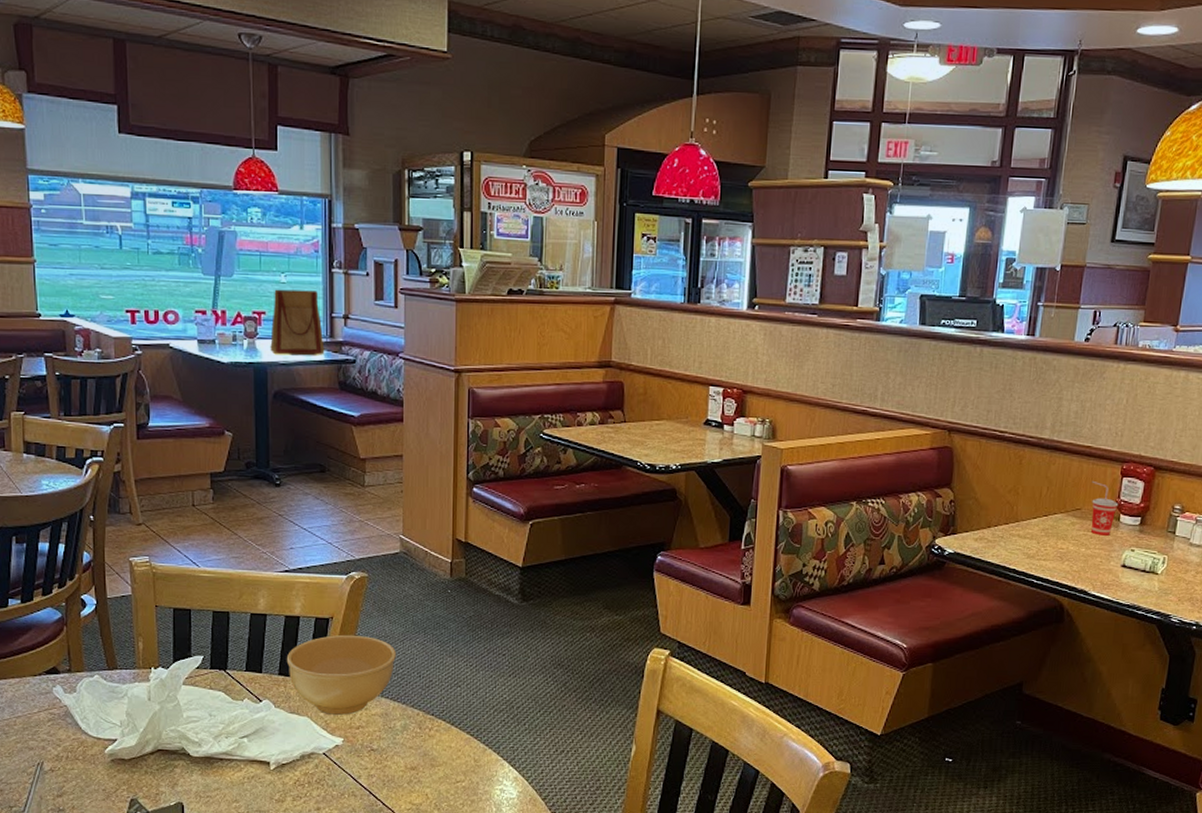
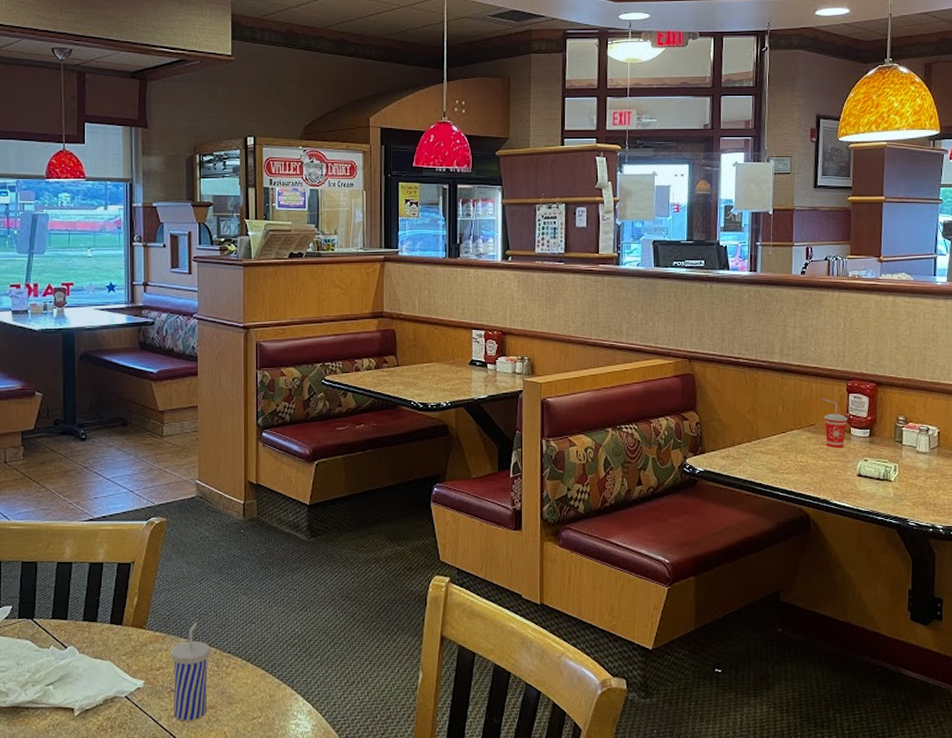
shopping bag: present [270,289,325,356] -> none [77,262,126,321]
soup bowl: present [286,634,396,715] -> none [90,578,194,657]
beverage cup: none [371,682,413,781] -> present [171,622,210,721]

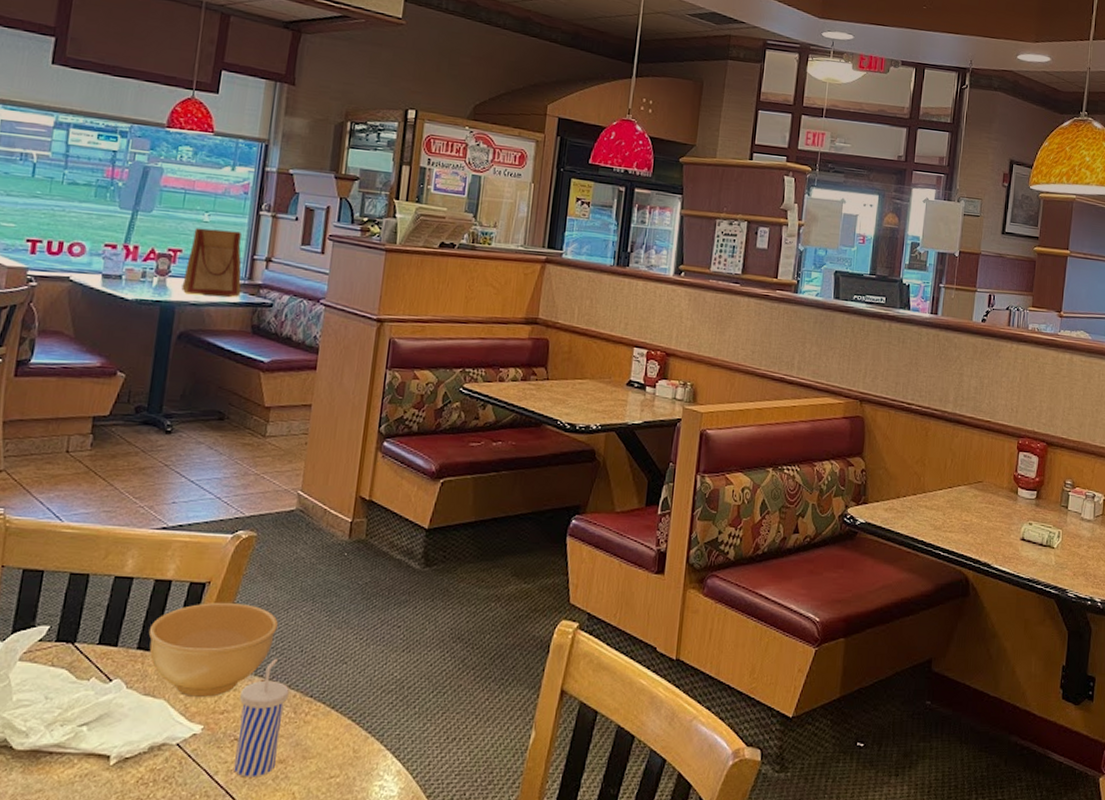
shopping bag: none [77,262,126,321] -> present [181,228,242,297]
soup bowl: none [90,578,194,657] -> present [148,602,278,697]
beverage cup: present [822,398,848,448] -> none [992,454,1016,509]

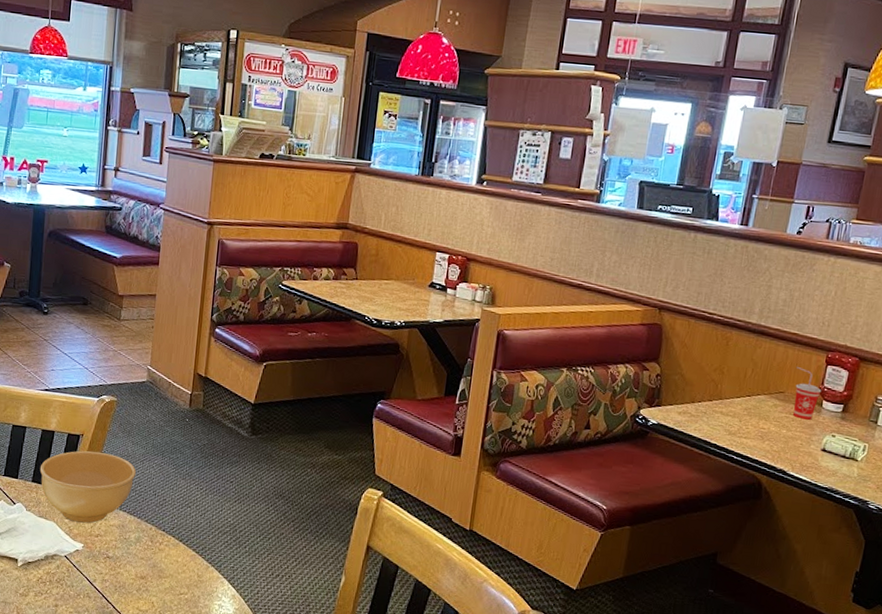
shopping bag: present [181,228,242,297] -> none [49,141,96,202]
beverage cup: present [234,658,289,777] -> none [107,498,147,588]
beverage cup: none [992,454,1016,509] -> present [793,366,822,420]

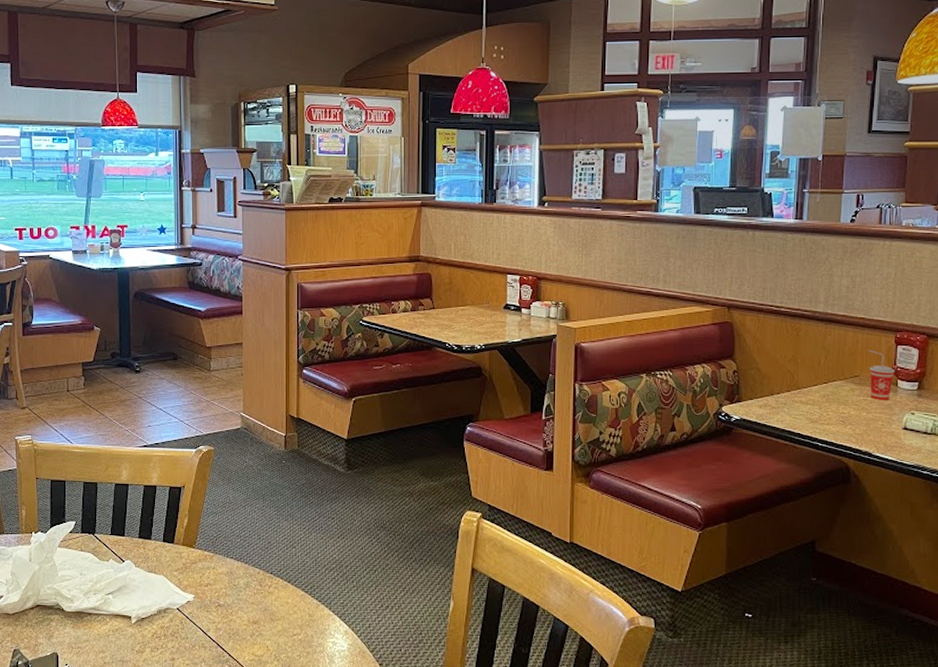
soup bowl: present [39,450,136,523] -> none [145,501,239,574]

